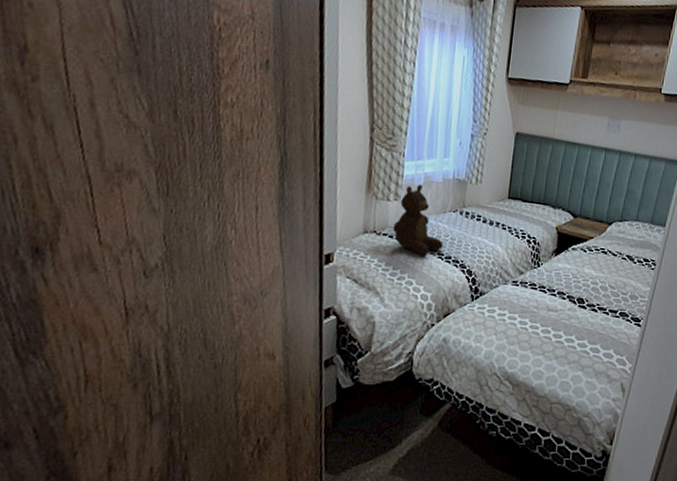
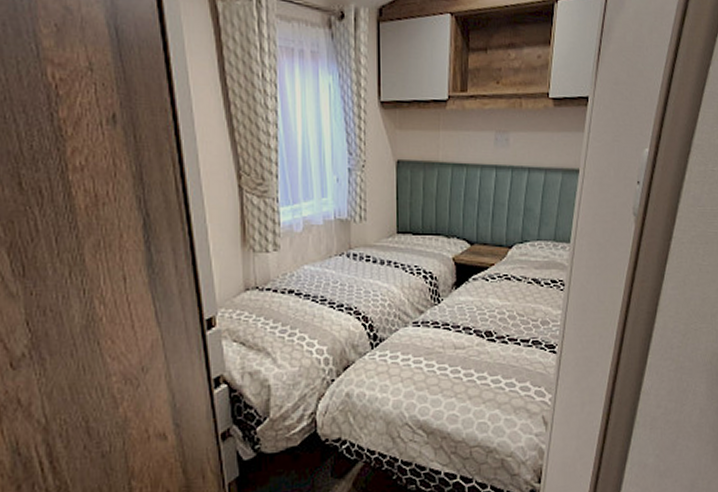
teddy bear: present [392,184,444,257] -> none [276,229,333,308]

